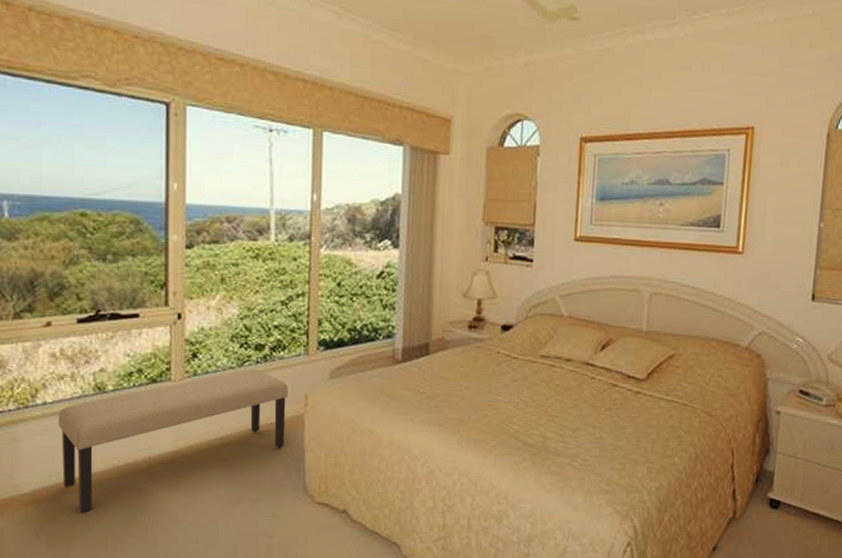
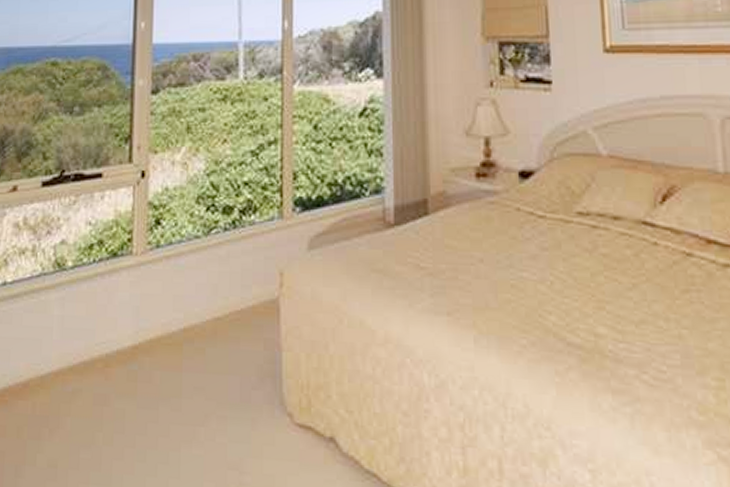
bench: present [59,369,289,513] -> none [16,238,261,426]

